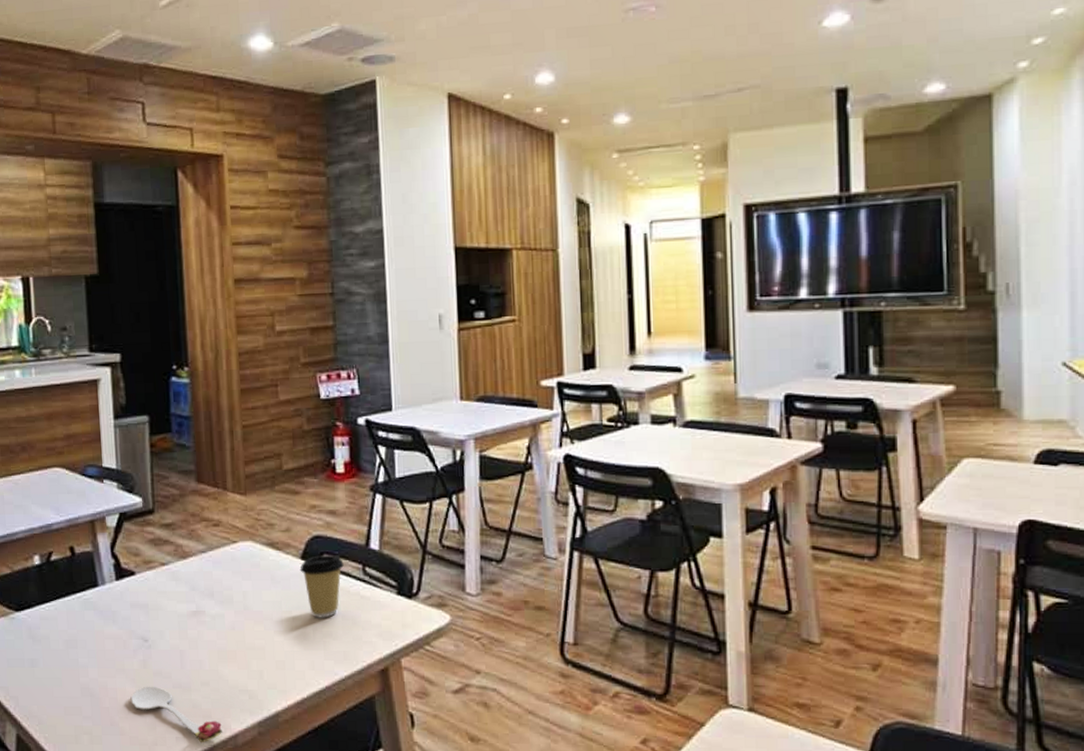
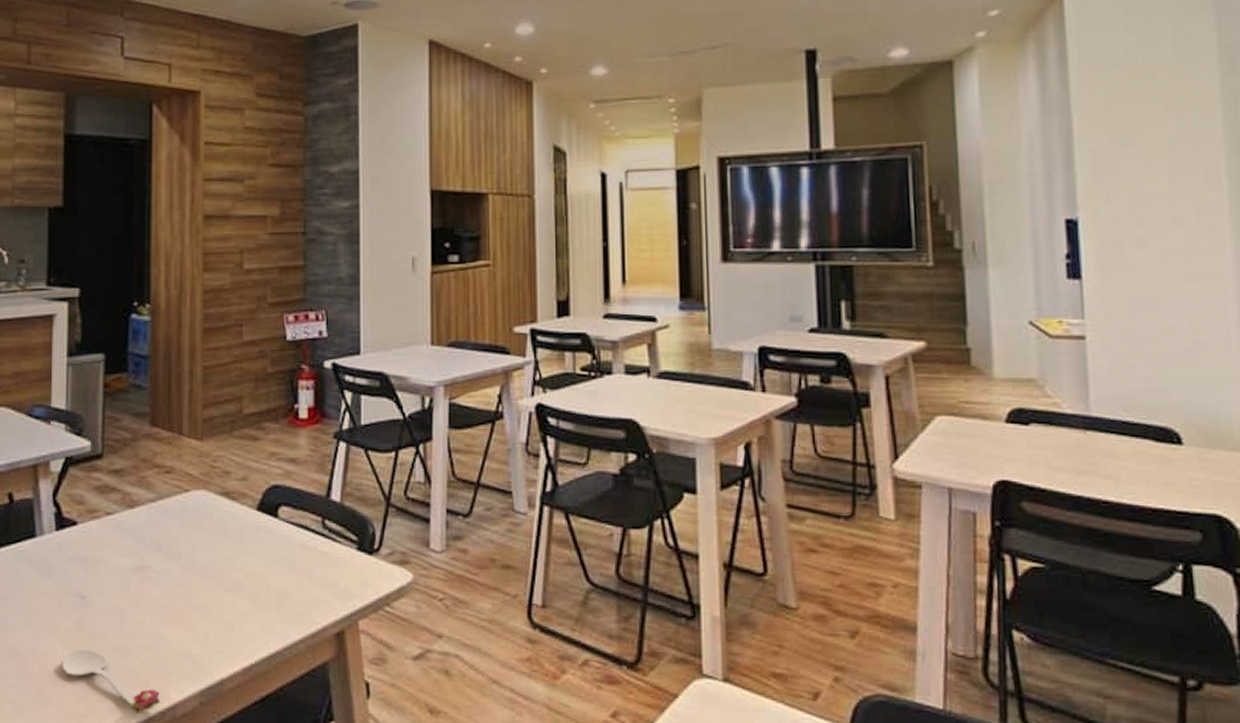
coffee cup: present [299,555,344,618] -> none [255,506,302,575]

